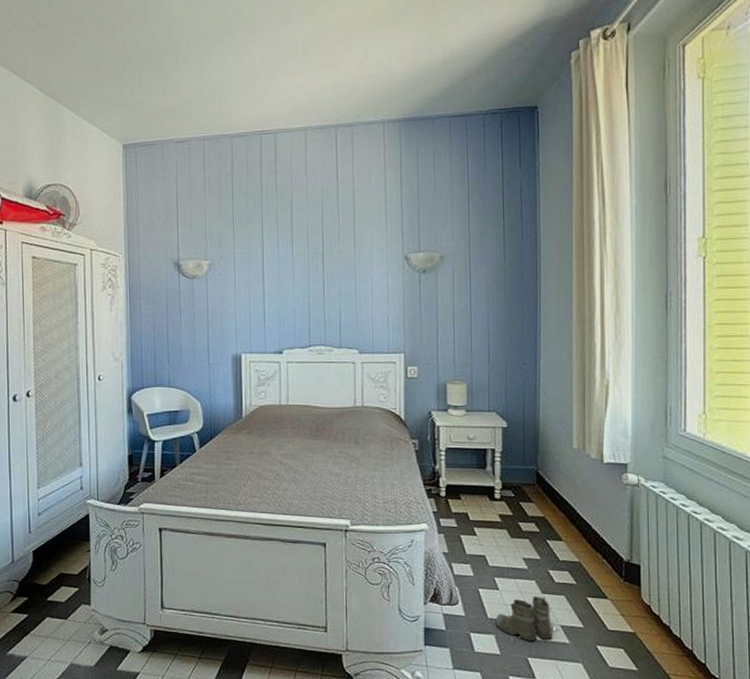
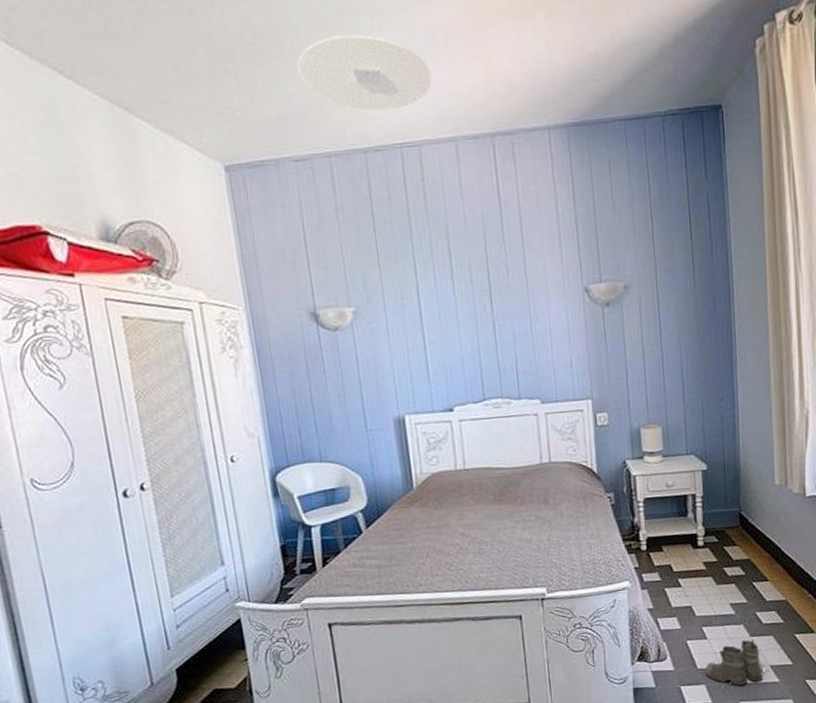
ceiling light: none [187,47,291,105] -> present [297,35,432,111]

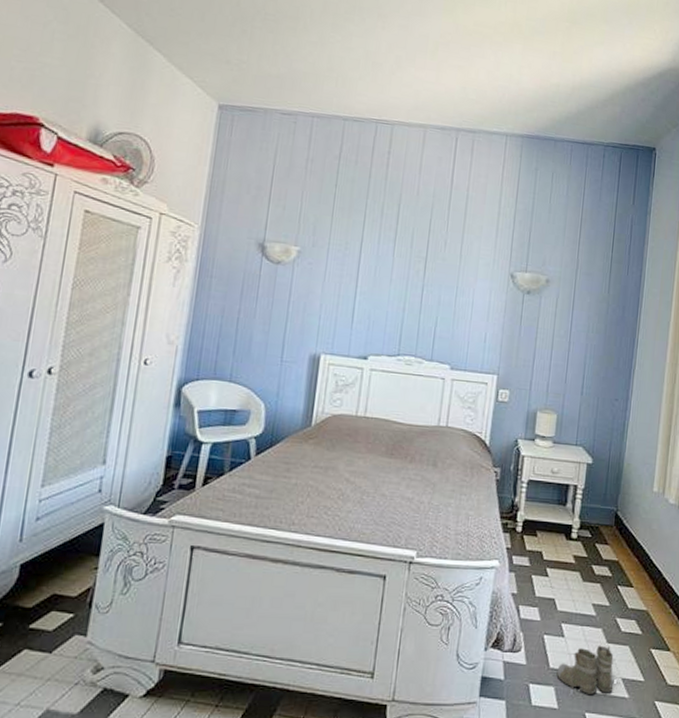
ceiling light: present [297,35,432,111] -> none [305,24,417,92]

